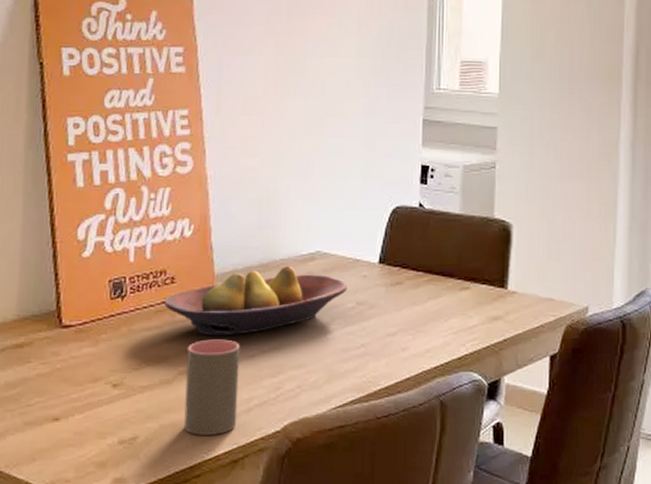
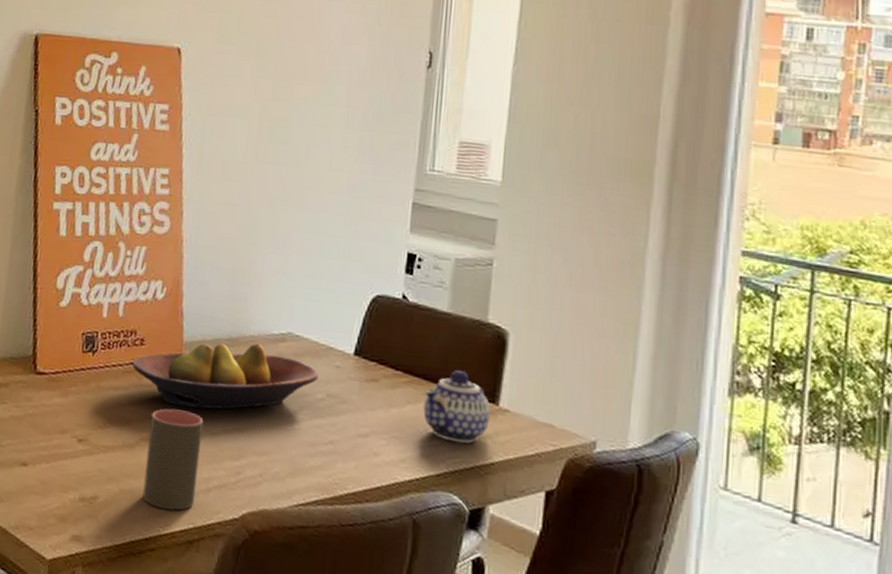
teapot: none [444,264,501,327] -> present [423,370,491,444]

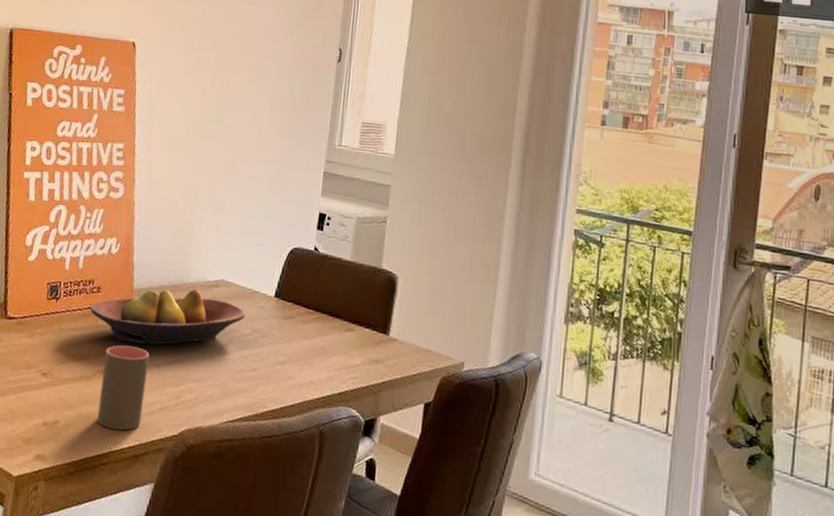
teapot: present [423,370,491,444] -> none [329,308,383,367]

